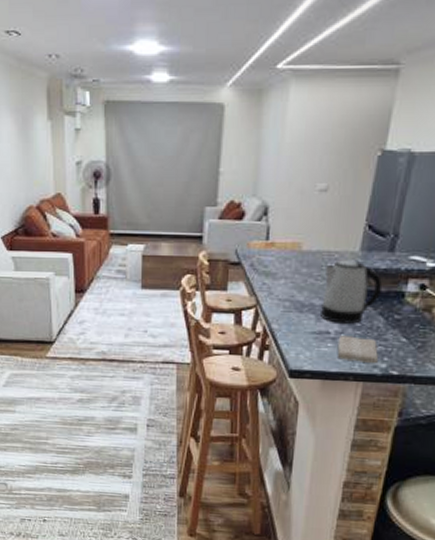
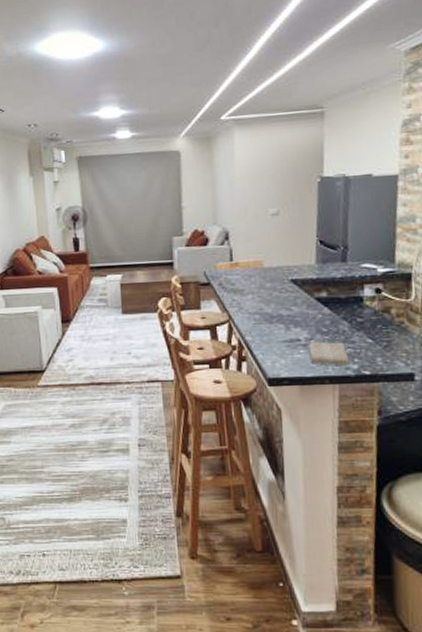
kettle: present [321,260,382,324] -> none [287,272,341,331]

